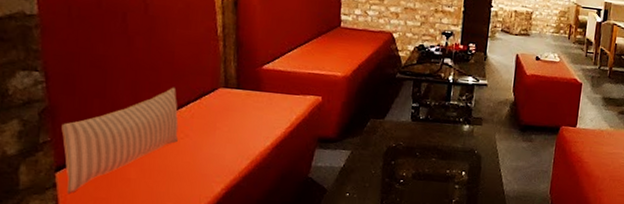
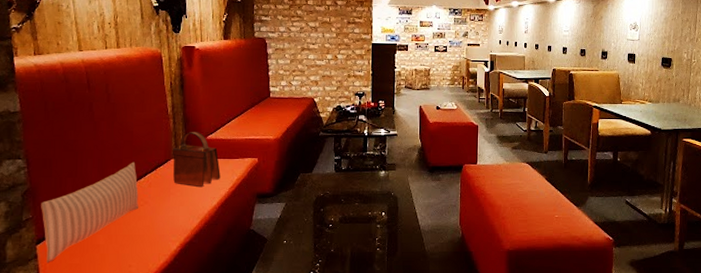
handbag: none [220,57,277,125] -> present [172,131,221,188]

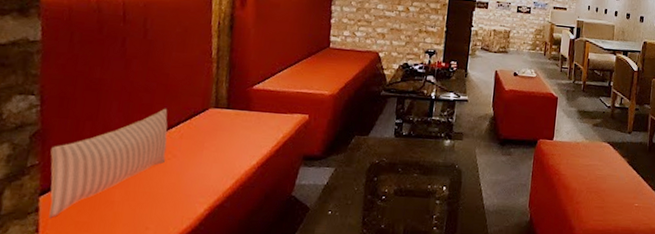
handbag: present [172,131,221,188] -> none [209,78,265,144]

